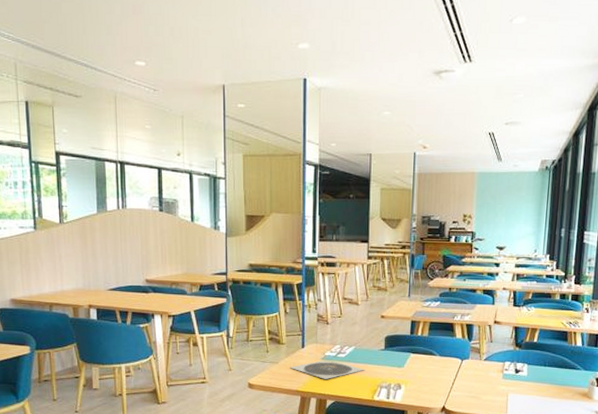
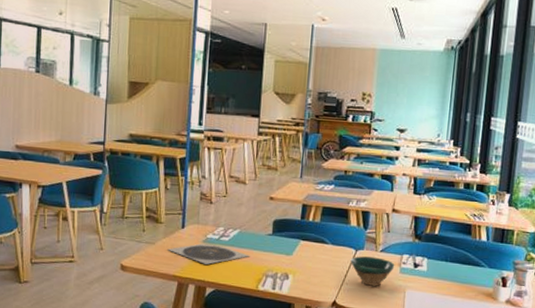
bowl: none [457,365,498,392] -> present [350,256,395,286]

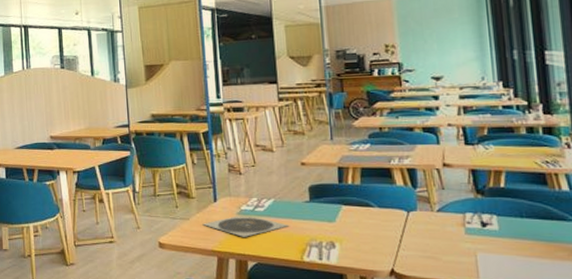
bowl: present [350,256,395,286] -> none [402,218,458,251]

